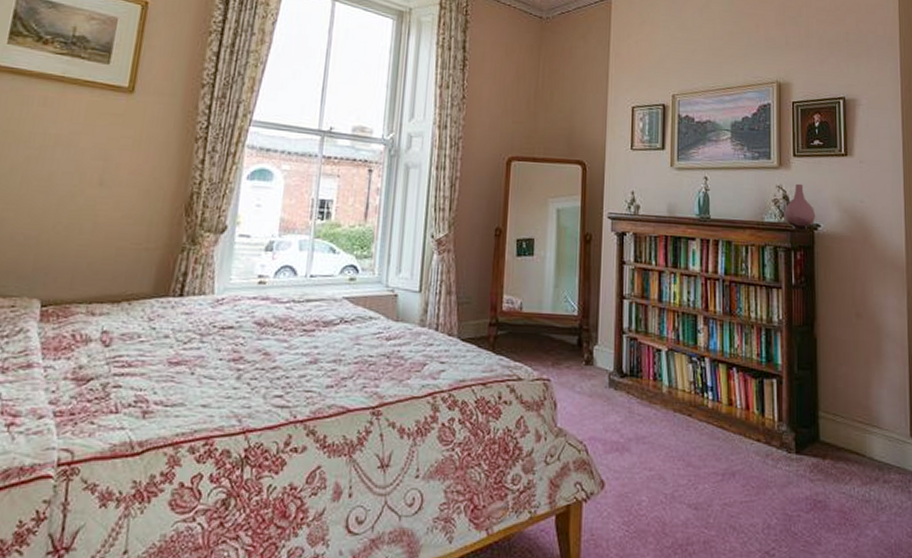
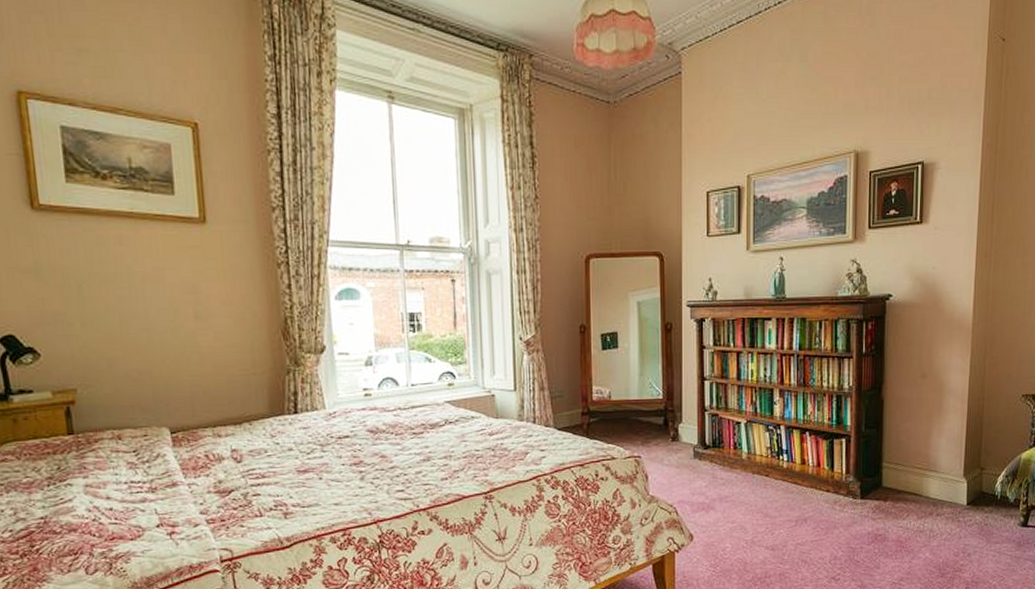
vase: present [783,183,816,230] -> none [856,255,888,301]

